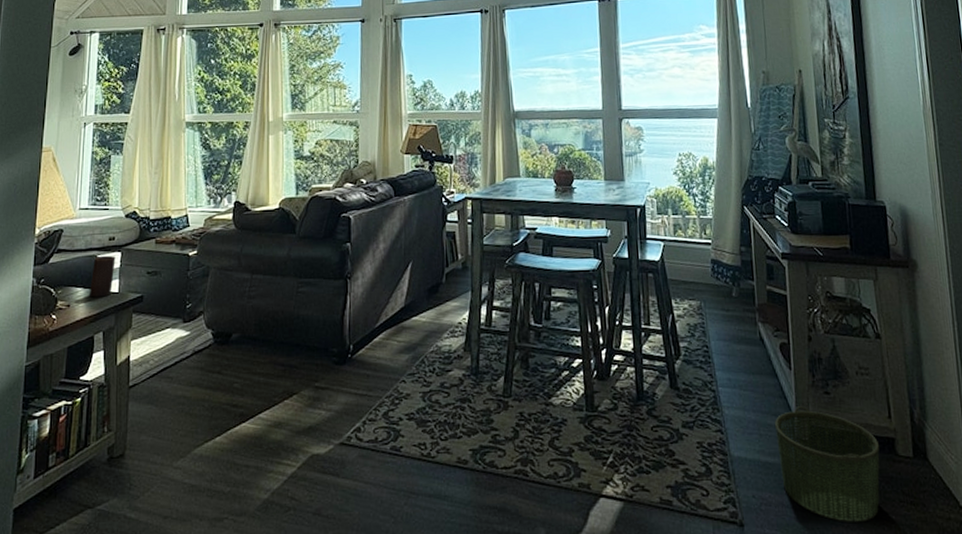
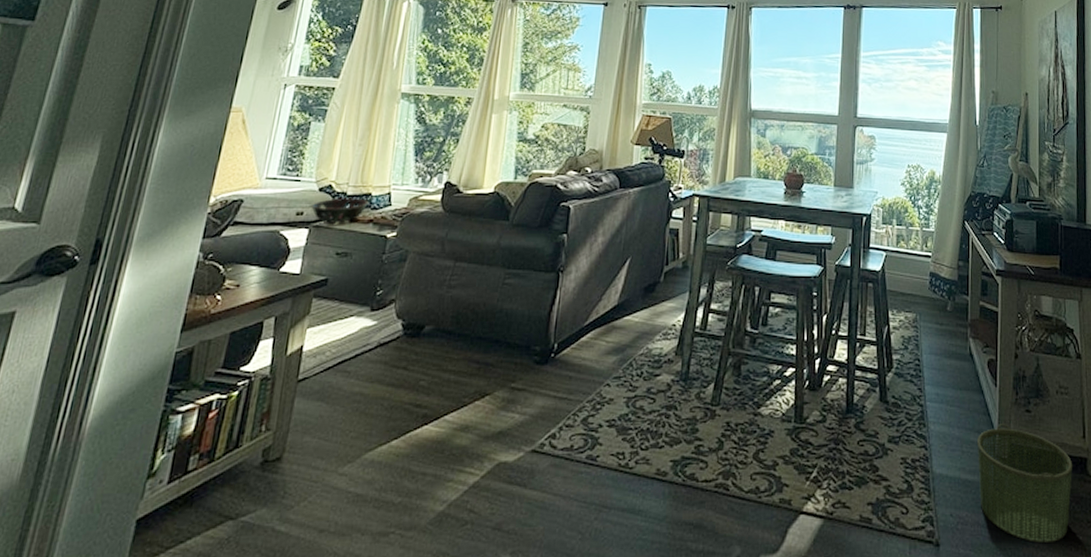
candle: present [90,255,116,298] -> none [265,231,302,278]
decorative bowl: none [120,221,170,245] -> present [310,198,369,222]

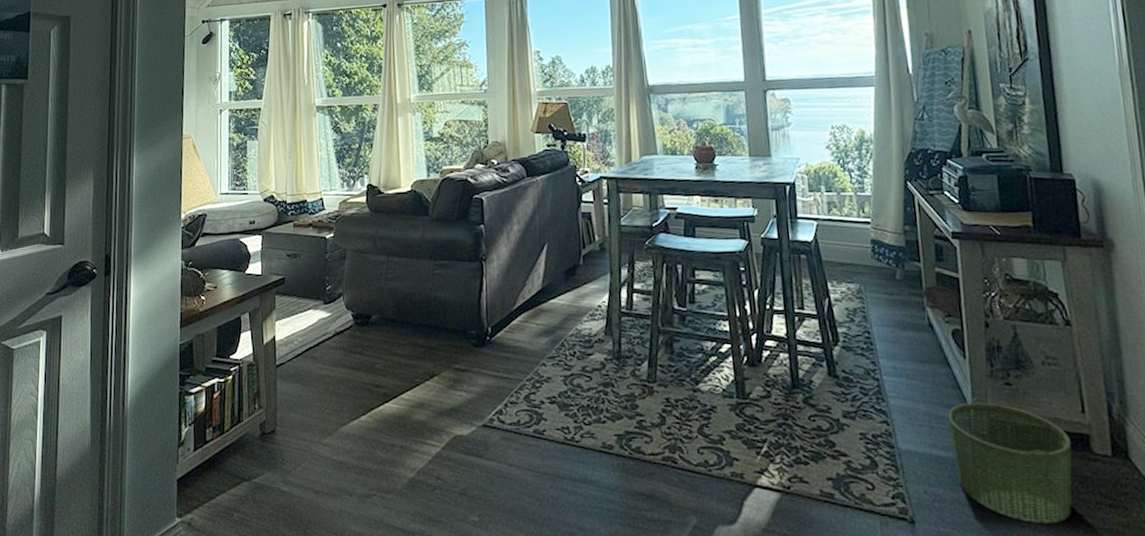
decorative bowl: present [310,198,369,222] -> none [259,205,306,228]

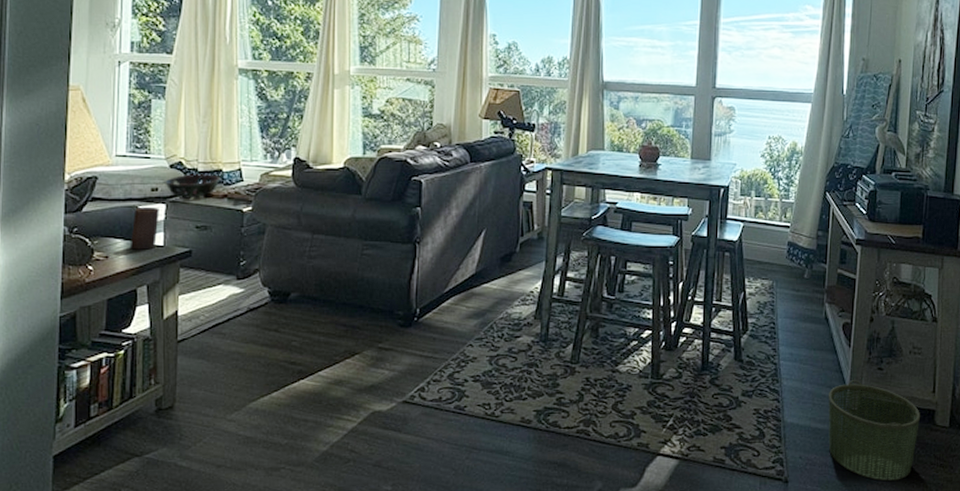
candle: none [234,238,257,280] -> present [131,206,159,250]
decorative bowl: none [259,205,306,228] -> present [163,174,221,197]

